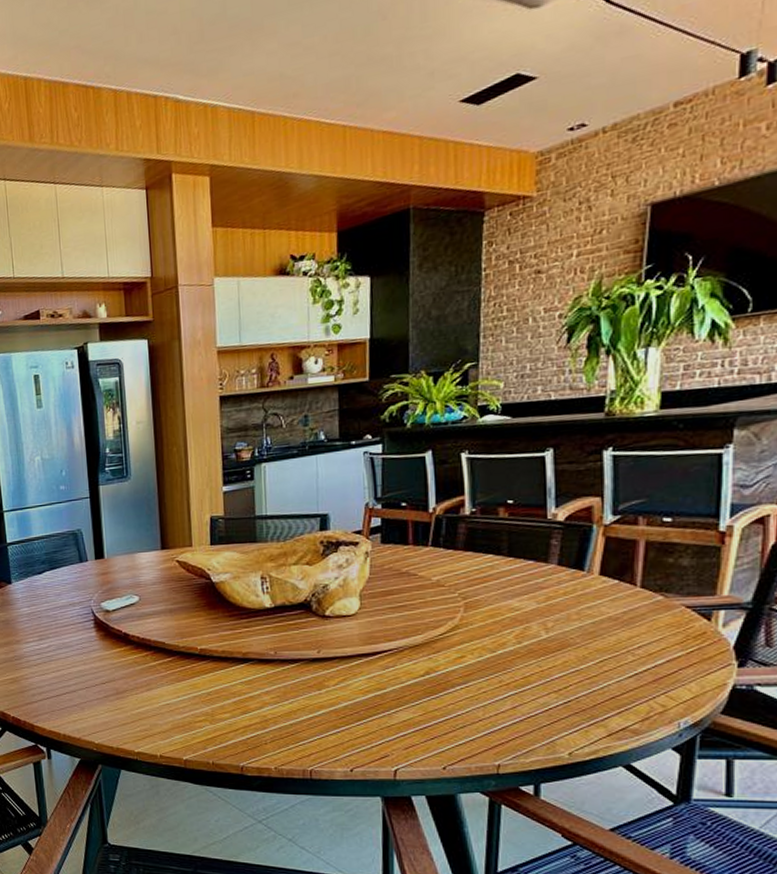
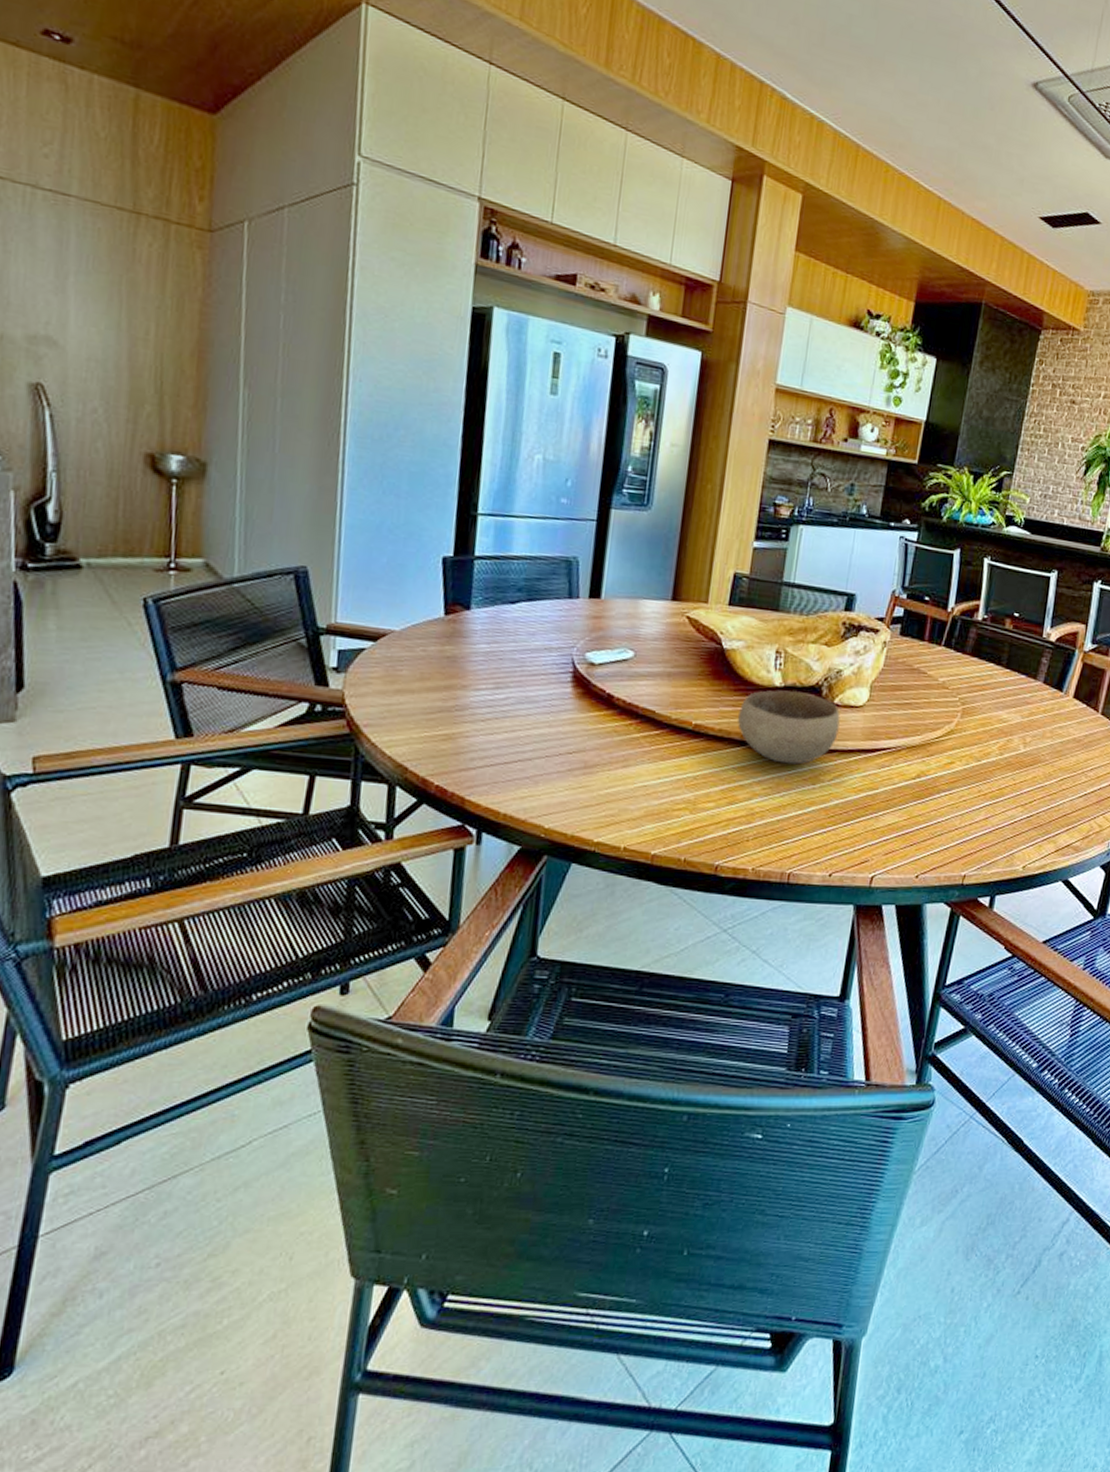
bowl: none [237,609,335,674] -> present [737,690,840,765]

